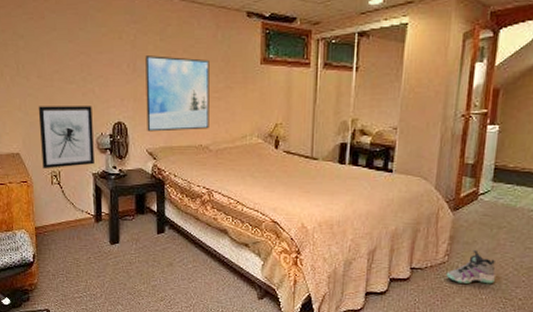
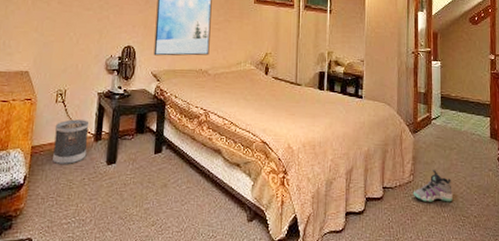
wall art: present [38,106,94,170] -> none [49,28,105,88]
wastebasket: none [54,201,89,245] -> present [53,119,90,165]

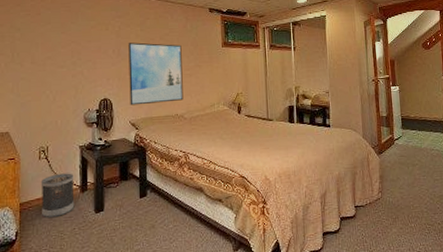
sneaker: present [413,169,453,202] -> none [382,185,418,215]

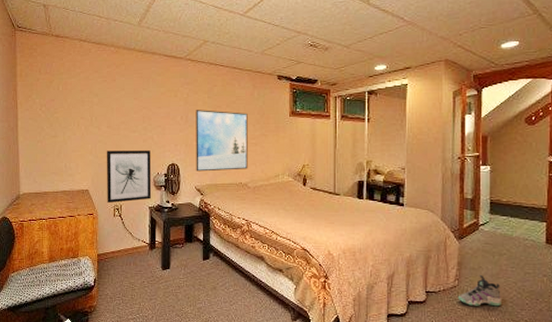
wall art: none [30,86,81,146] -> present [106,150,151,204]
wastebasket: present [40,173,75,218] -> none [115,231,144,270]
sneaker: none [382,185,418,215] -> present [457,274,501,307]

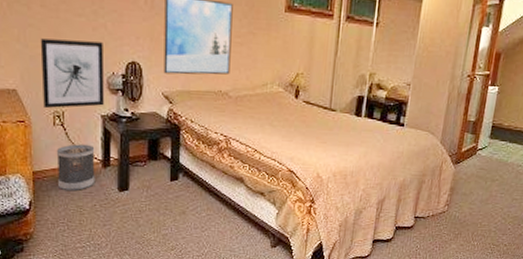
wastebasket: none [115,231,144,270] -> present [56,144,96,191]
sneaker: present [457,274,501,307] -> none [445,200,487,232]

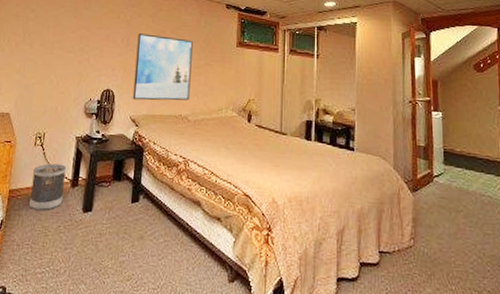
wall art: present [40,38,104,109] -> none [29,70,85,131]

